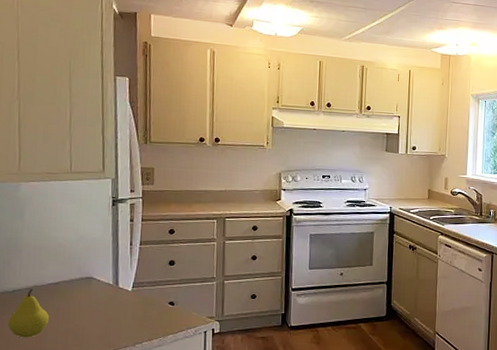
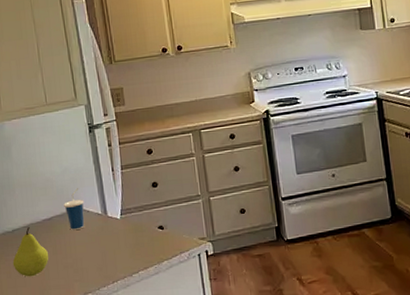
cup: none [73,257,96,298] -> present [64,188,85,231]

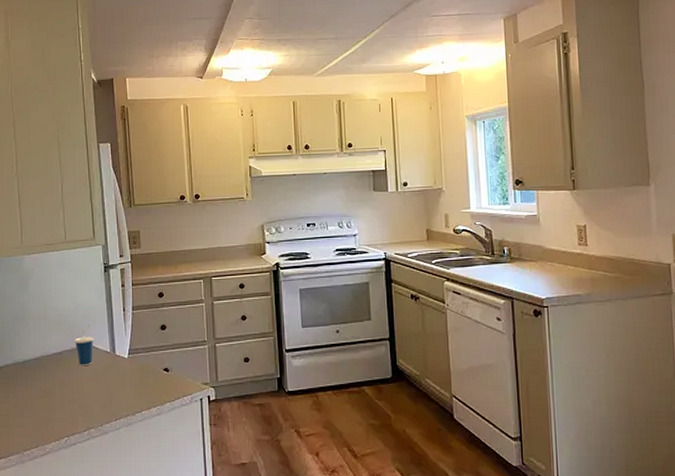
fruit: present [12,227,49,277] -> none [21,360,56,408]

